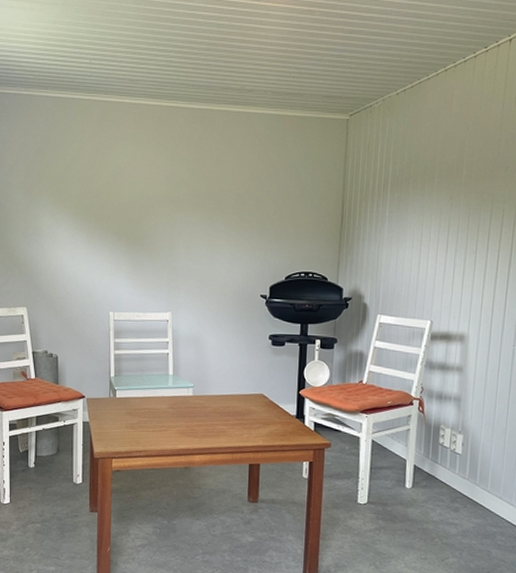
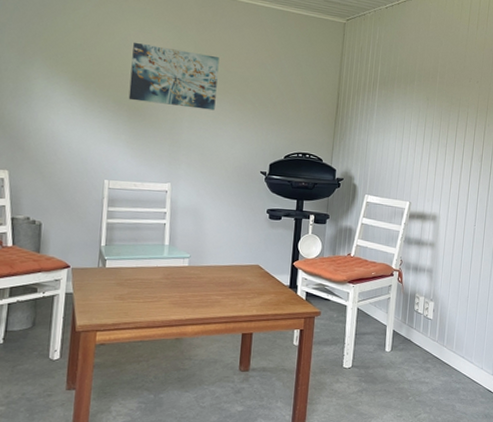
wall art: none [126,169,212,233] -> present [128,42,220,111]

